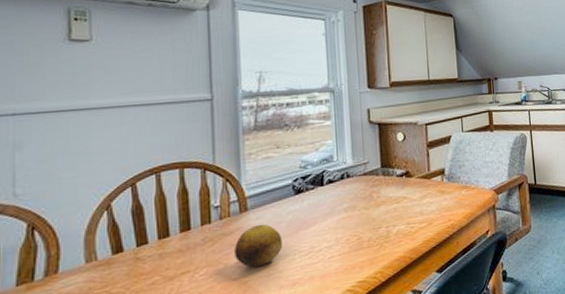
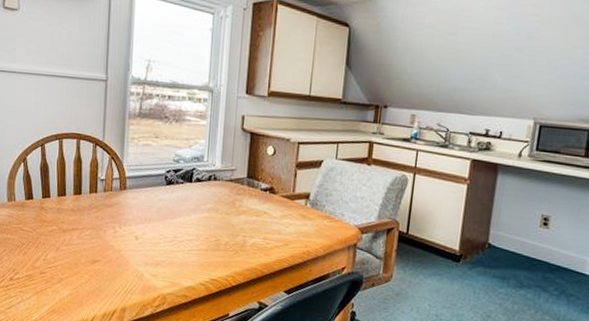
fruit: present [234,224,283,267] -> none [113,204,152,240]

